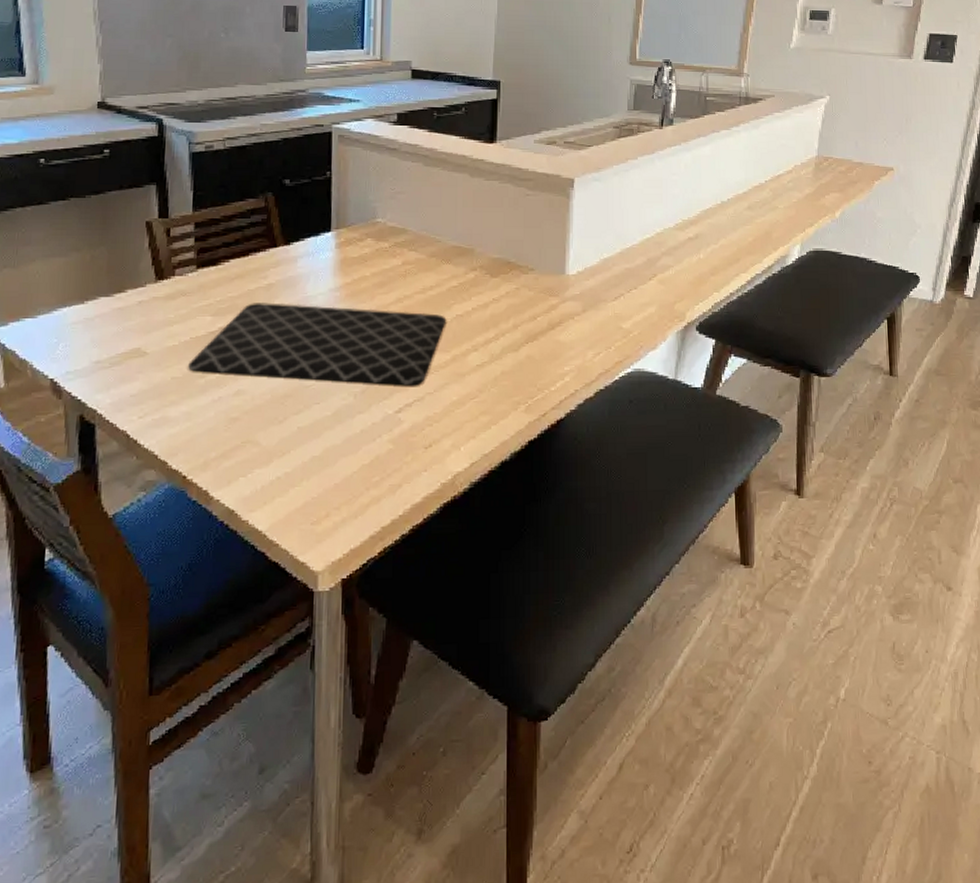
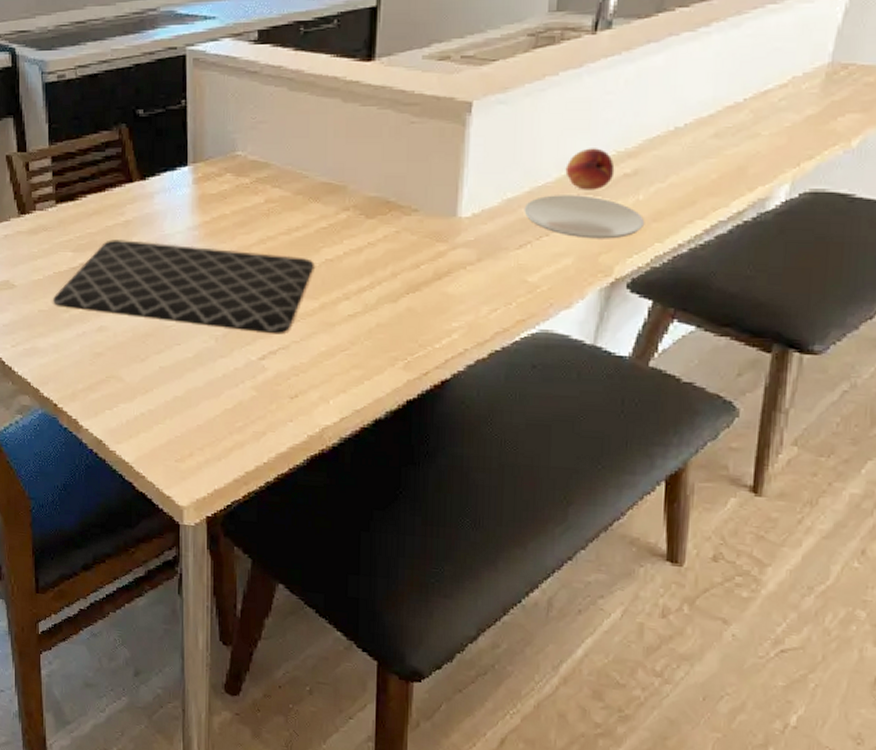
plate: none [617,255,706,290] -> present [524,195,645,239]
fruit: none [646,217,682,251] -> present [565,148,615,190]

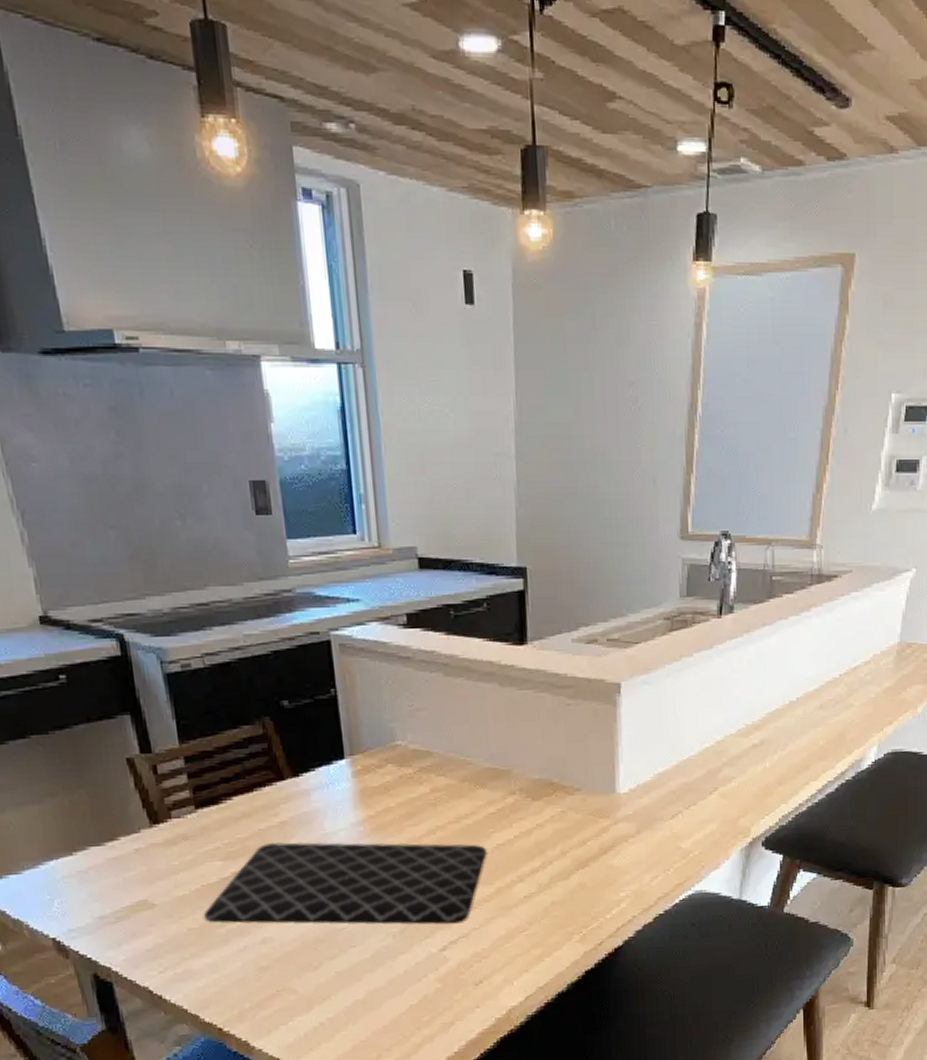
plate: present [524,195,645,239] -> none [673,765,772,805]
fruit: present [565,148,615,190] -> none [705,722,745,761]

